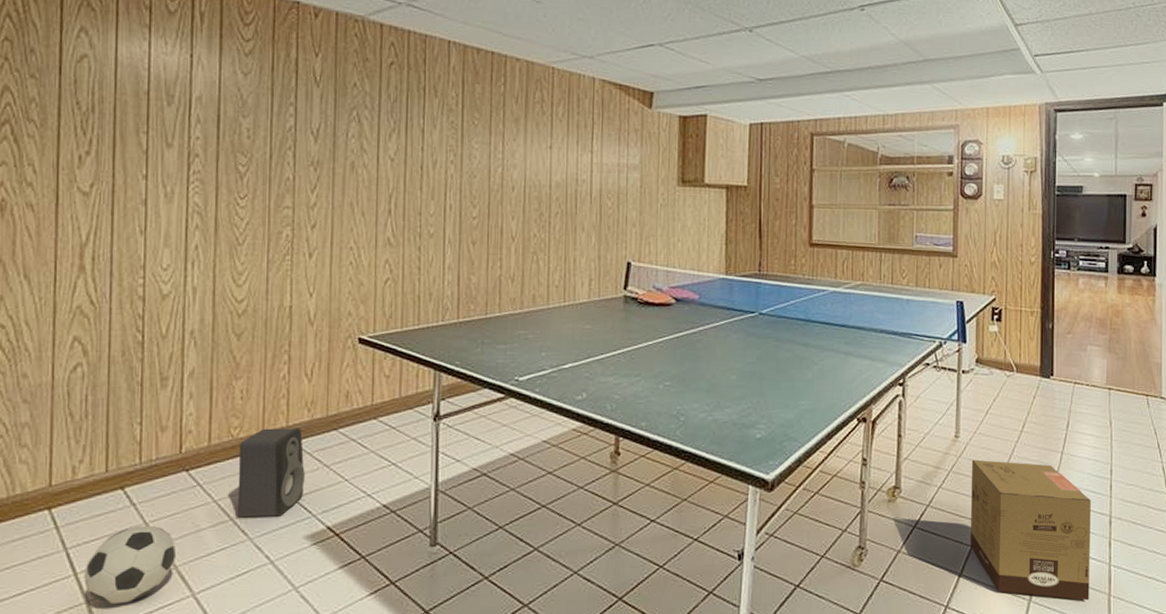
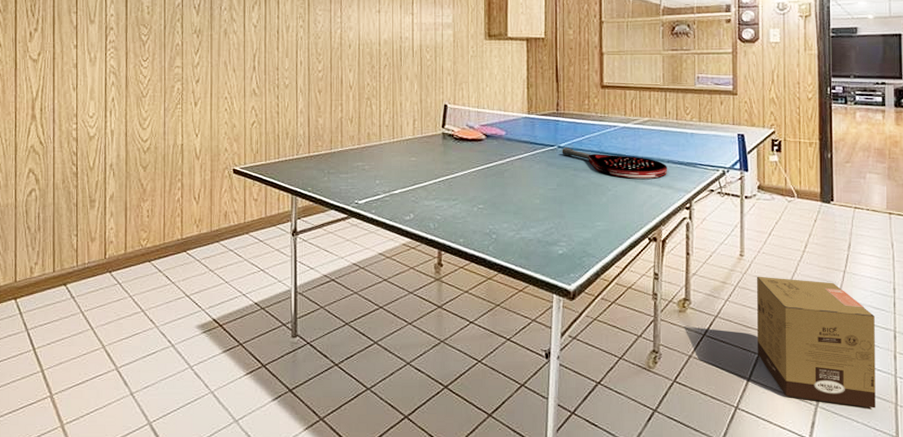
soccer ball: present [84,525,177,605] -> none [40,313,104,374]
speaker: present [237,428,305,518] -> none [147,240,196,310]
tennis racket: none [763,315,881,351] -> present [562,148,668,179]

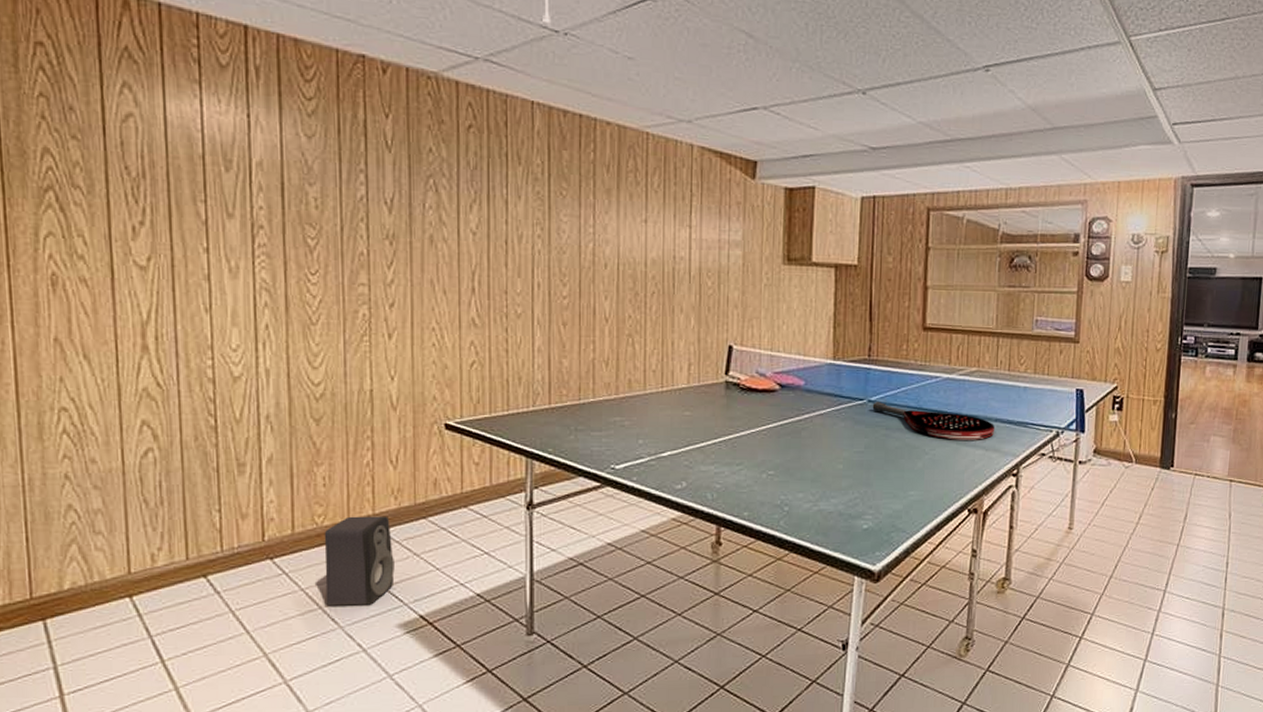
speaker: none [147,240,196,310] -> present [324,516,395,606]
cardboard box: present [757,276,876,408] -> none [1079,551,1205,691]

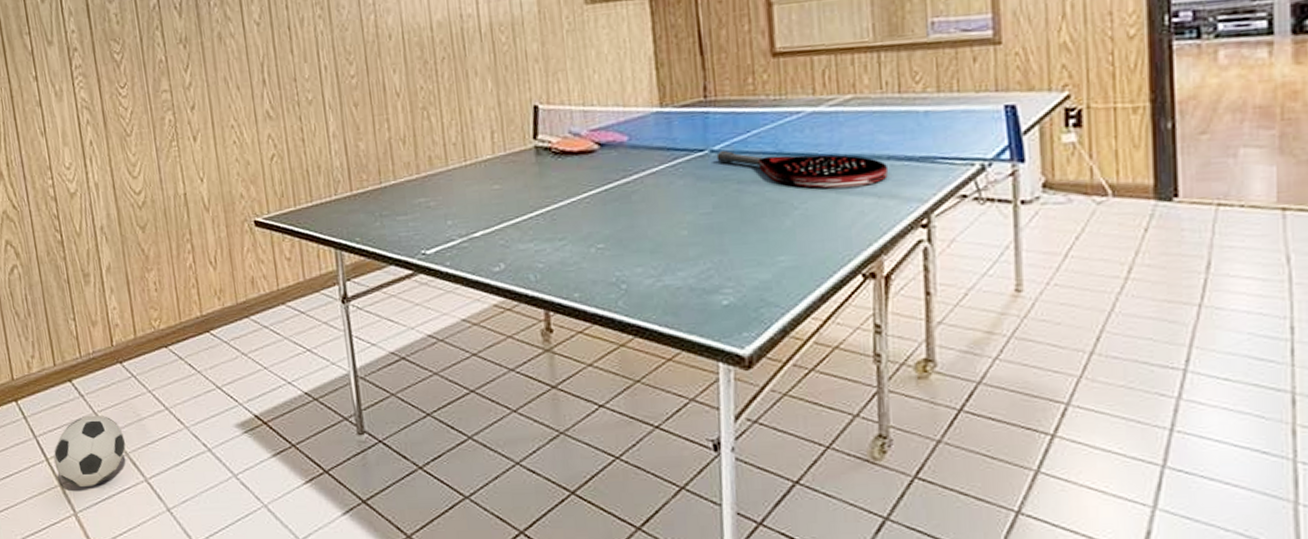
soccer ball: none [171,613,266,691] -> present [53,415,126,488]
speaker: present [324,516,395,606] -> none [161,317,228,407]

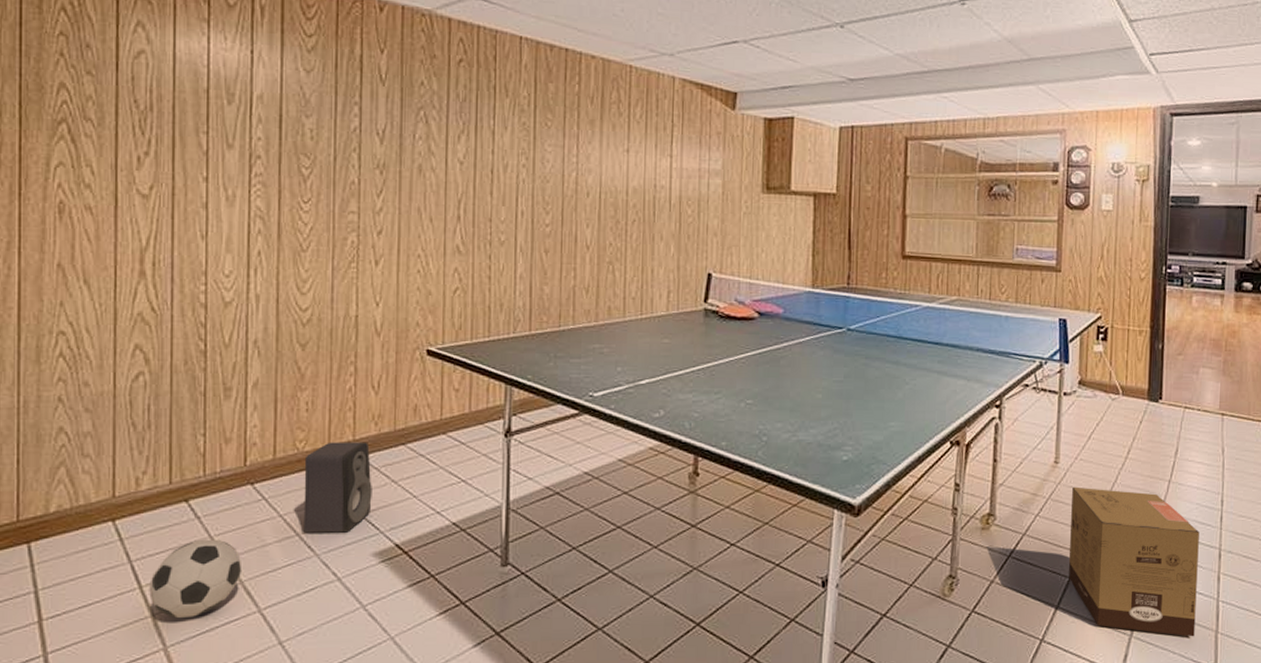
speaker: none [161,317,228,407] -> present [303,442,372,533]
tennis racket: present [716,151,889,189] -> none [851,330,977,370]
cardboard box: none [1046,320,1259,510] -> present [1069,486,1199,637]

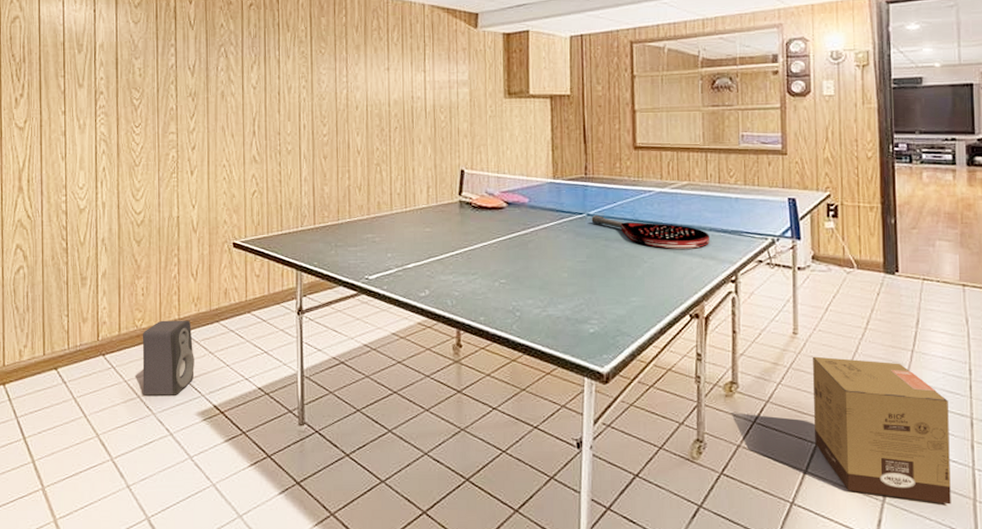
soccer ball: present [149,539,243,619] -> none [31,400,98,465]
tennis racket: none [851,330,977,370] -> present [591,215,710,249]

